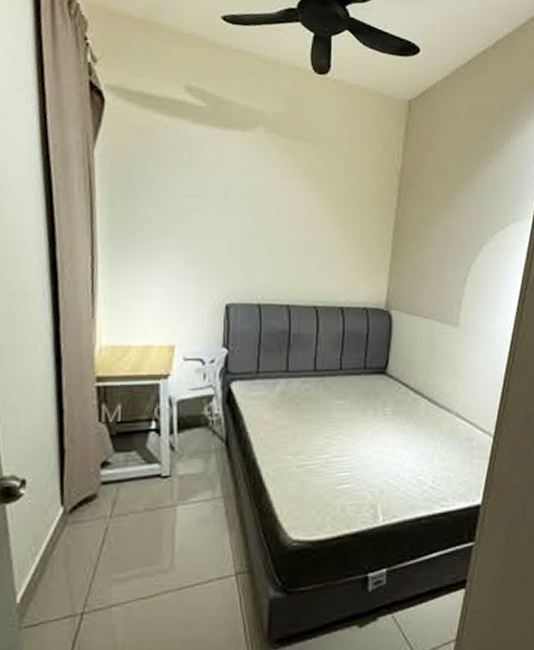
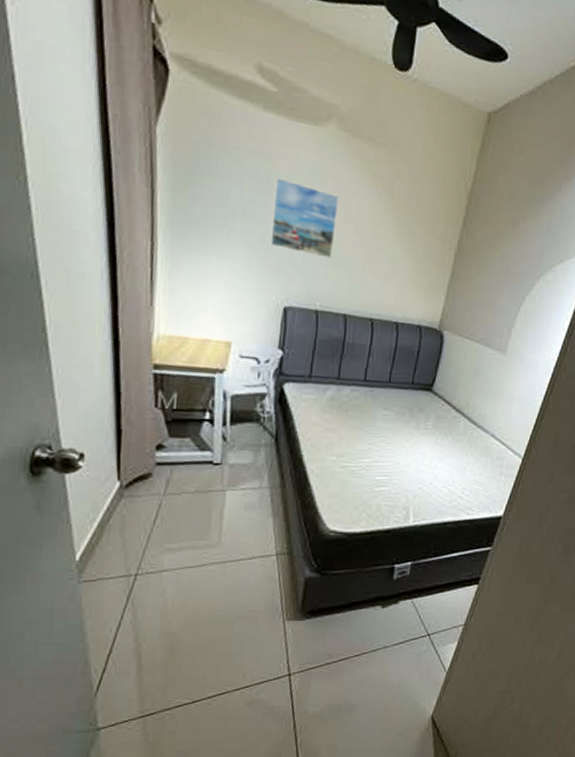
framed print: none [208,182,272,252] -> present [270,177,339,259]

